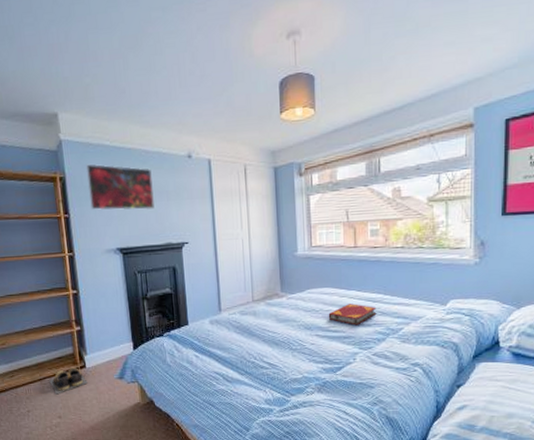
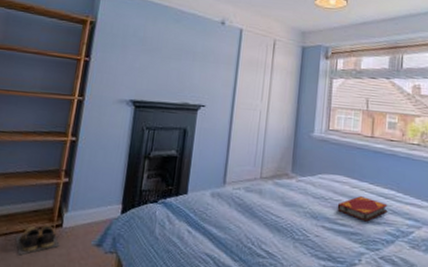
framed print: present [85,164,155,210] -> none [114,13,183,67]

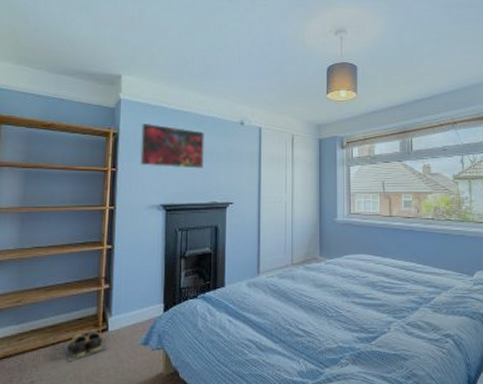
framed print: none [114,13,183,67] -> present [140,122,204,169]
hardback book: present [337,196,388,222] -> none [364,271,410,293]

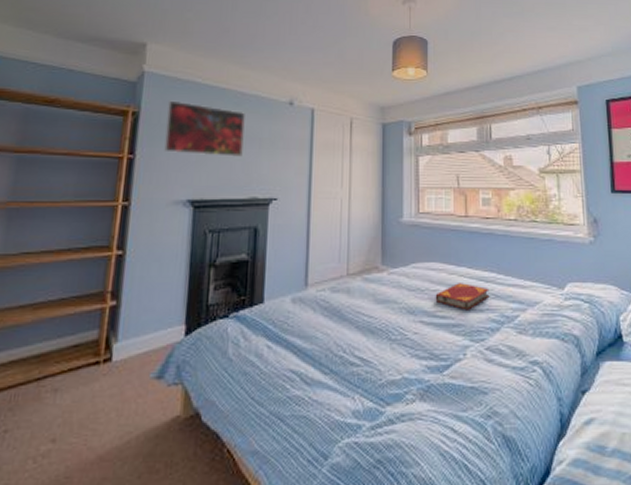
shoes: present [63,331,107,362] -> none [51,361,109,403]
hardback book: none [364,271,410,293] -> present [435,283,490,311]

